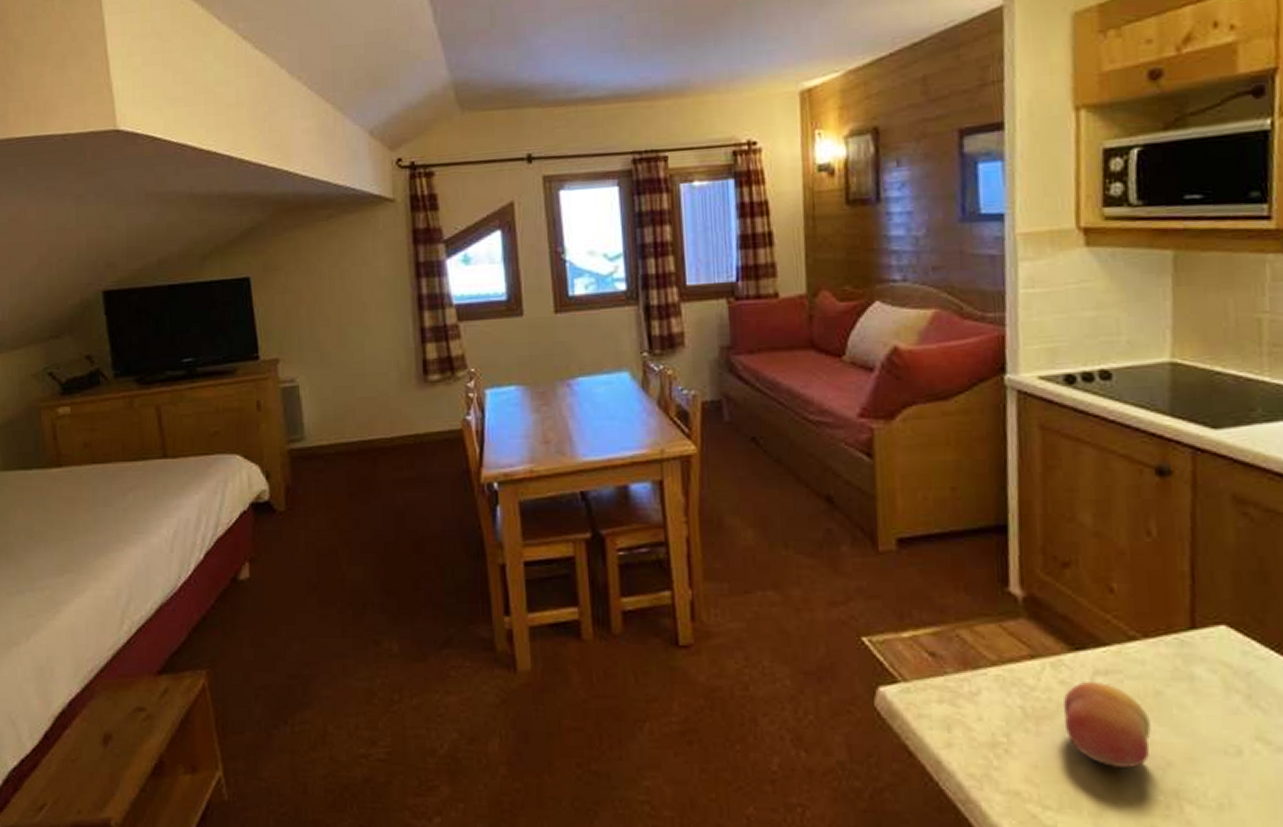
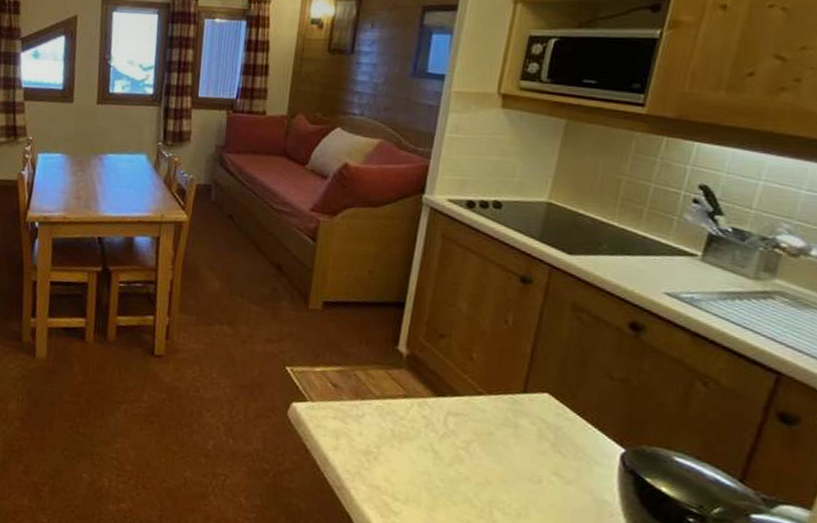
fruit: present [1062,682,1151,768] -> none [420,418,482,481]

